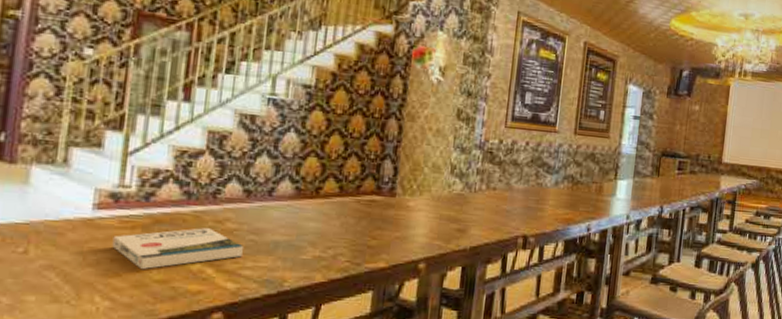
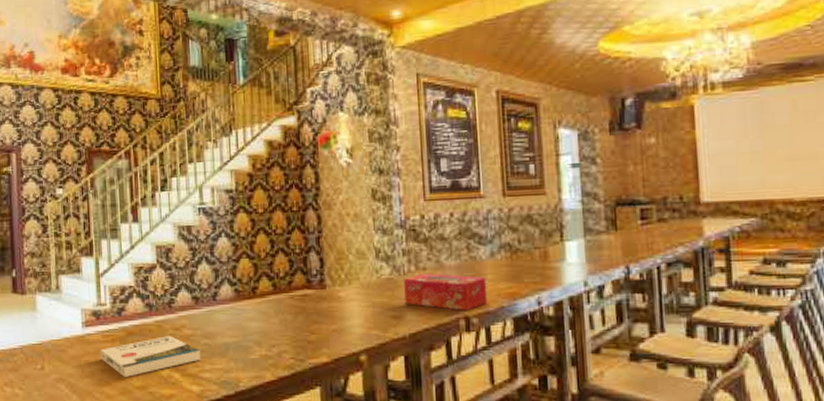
tissue box: none [471,193,548,231] -> present [404,273,488,311]

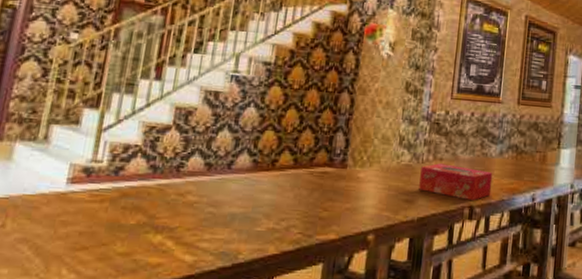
book: present [100,336,202,377] -> none [81,201,203,242]

